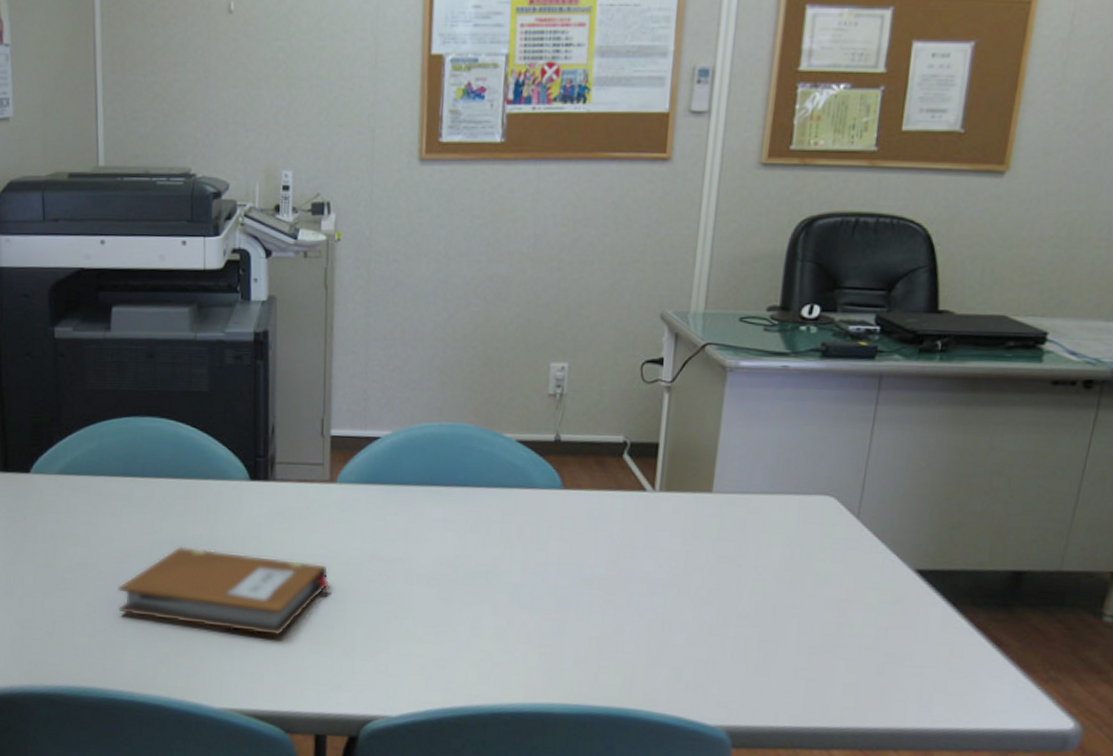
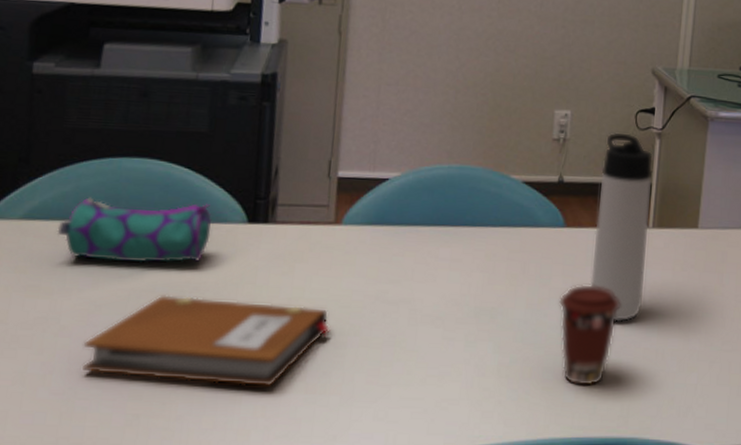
pencil case: none [88,454,218,517] -> present [57,197,213,263]
coffee cup: none [556,549,624,655] -> present [558,283,621,387]
thermos bottle: none [589,386,661,590] -> present [590,132,653,322]

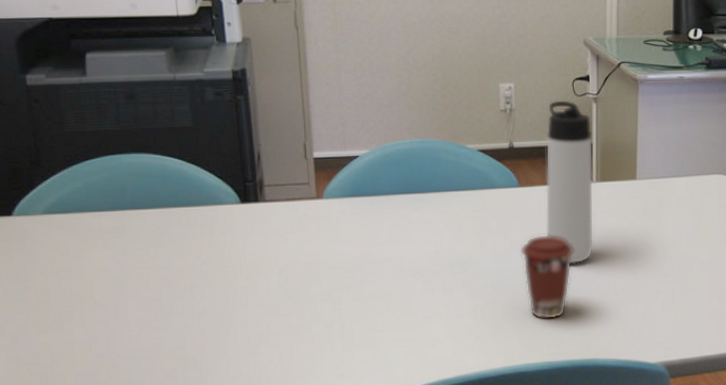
pencil case: present [57,197,213,263] -> none [76,189,210,244]
notebook: present [82,295,331,387] -> none [117,269,326,340]

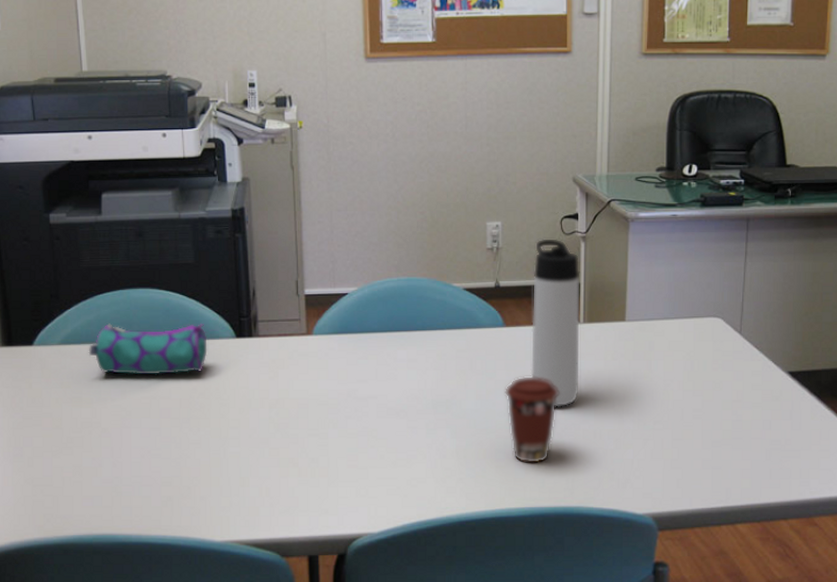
pencil case: none [76,189,210,244] -> present [88,323,208,375]

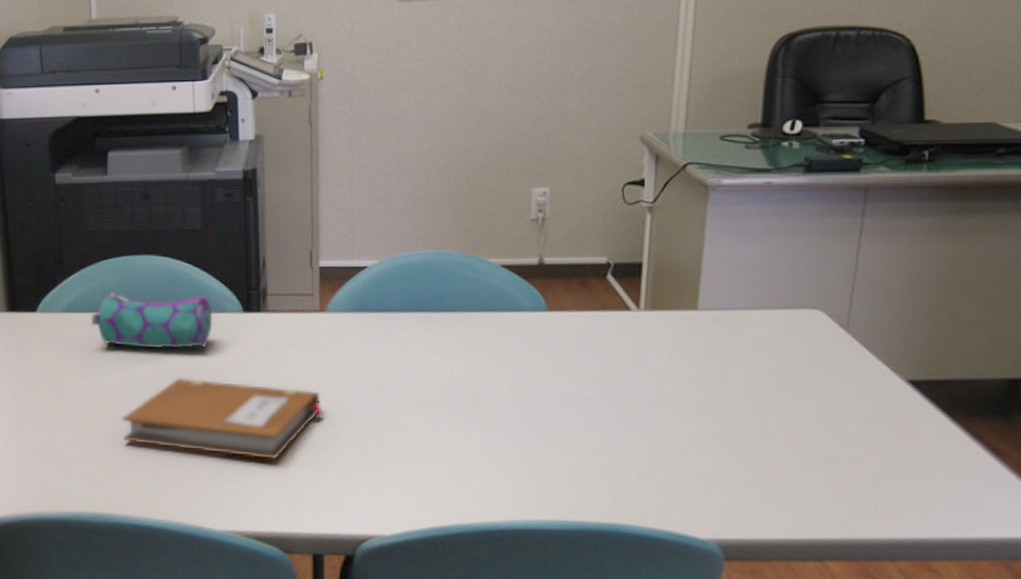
notebook: none [121,400,313,472] -> present [121,377,324,461]
coffee cup: present [504,375,560,464] -> none [543,368,611,472]
thermos bottle: present [530,239,580,407] -> none [576,209,644,408]

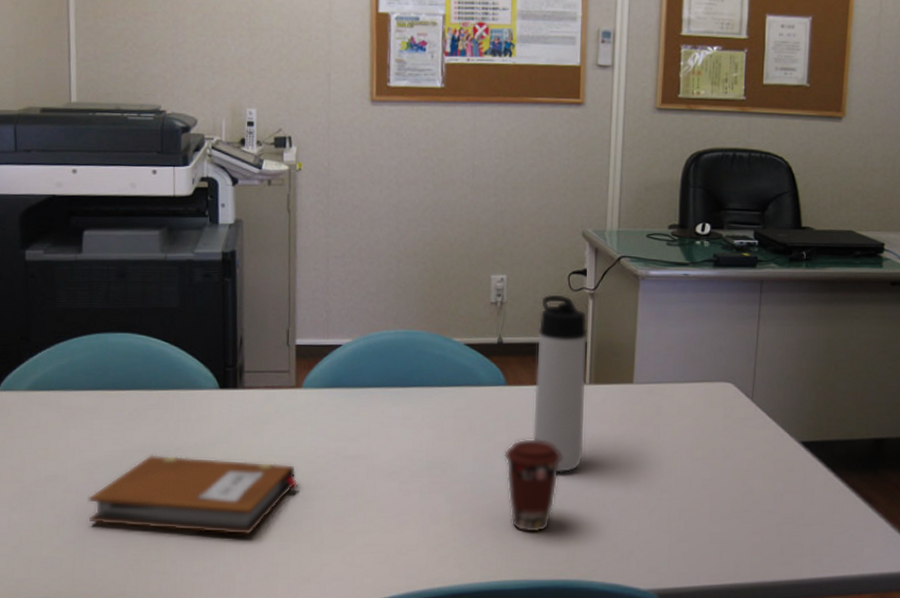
pencil case: present [90,292,213,349] -> none [58,369,189,427]
coffee cup: none [543,368,611,472] -> present [503,438,563,533]
thermos bottle: none [576,209,644,408] -> present [532,294,587,473]

